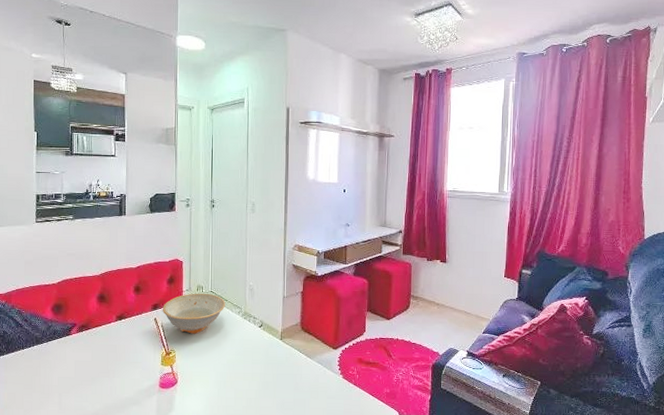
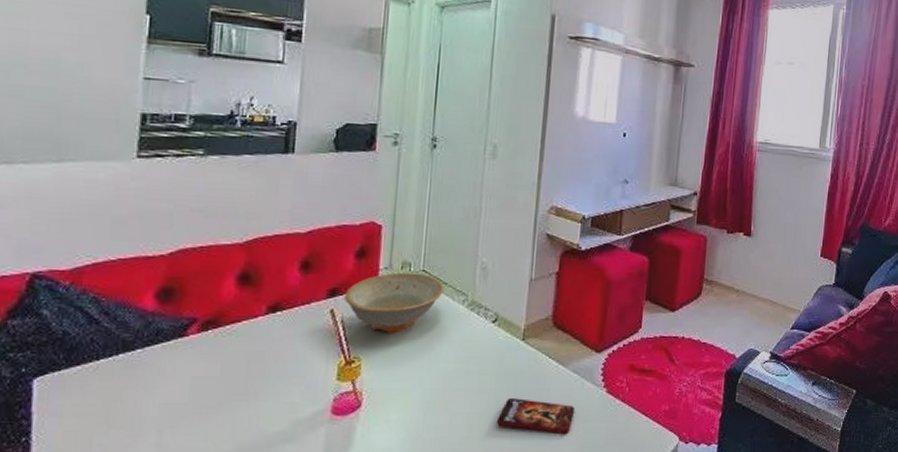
smartphone: none [267,380,320,407] -> present [497,398,574,435]

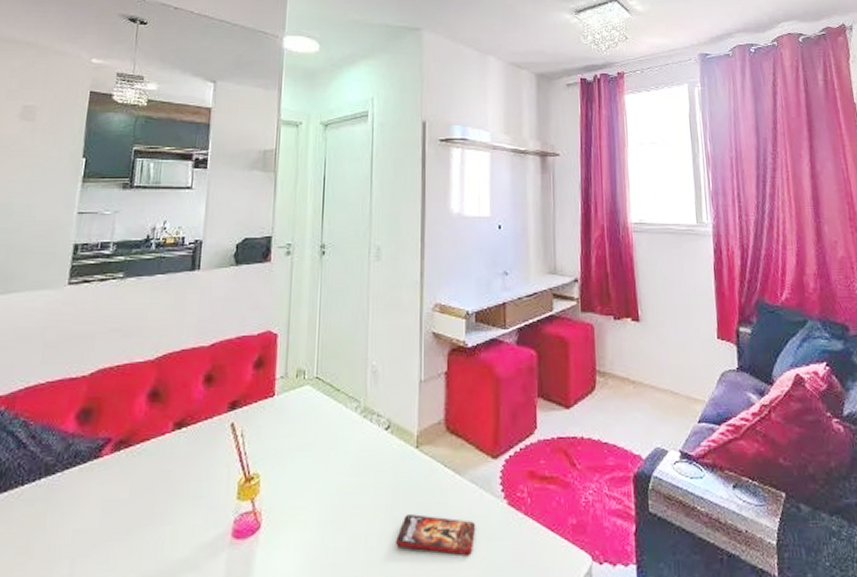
dish: present [345,272,444,333] -> none [244,380,337,445]

